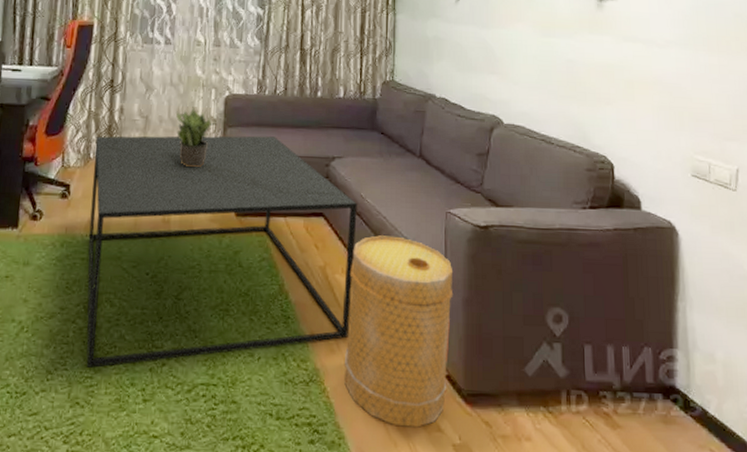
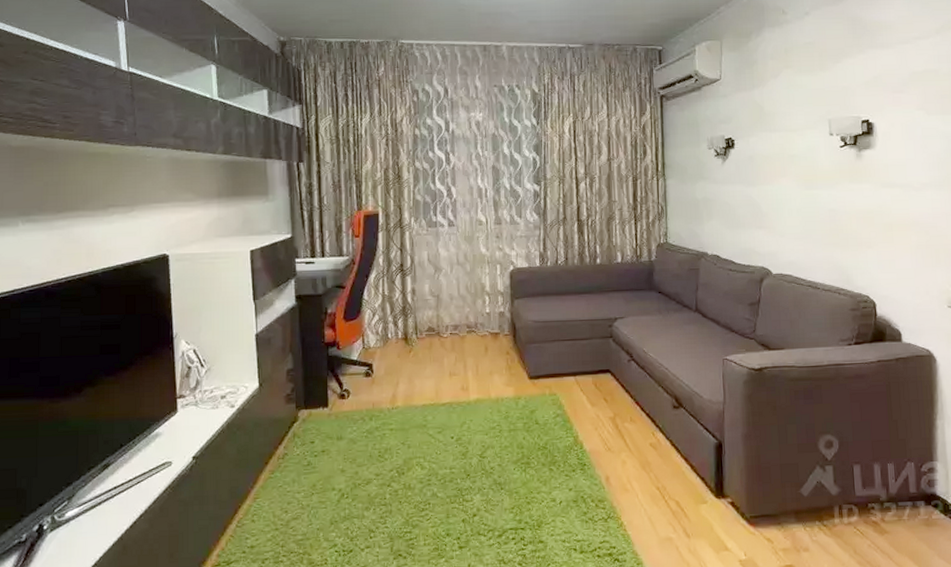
coffee table: present [86,136,357,368] -> none [392,304,641,524]
potted plant: present [176,107,218,168] -> none [466,283,505,339]
basket: present [343,235,454,428] -> none [637,384,734,549]

